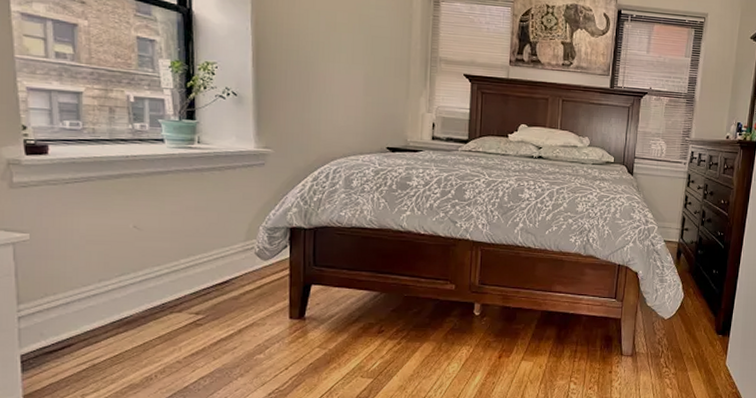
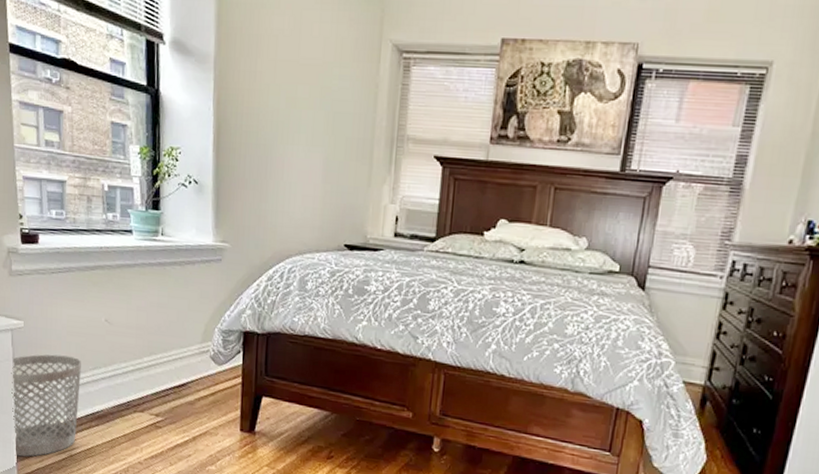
wastebasket: none [13,265,105,375] -> present [11,354,81,457]

